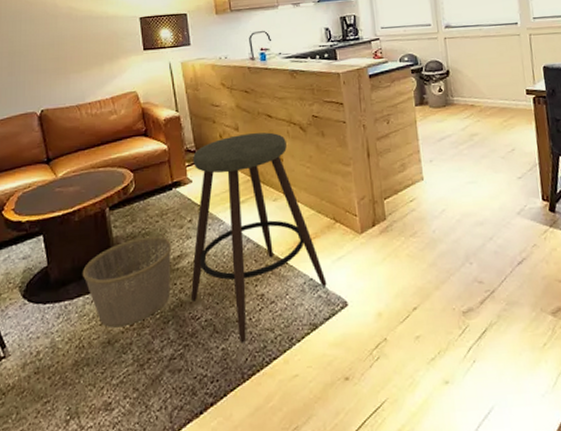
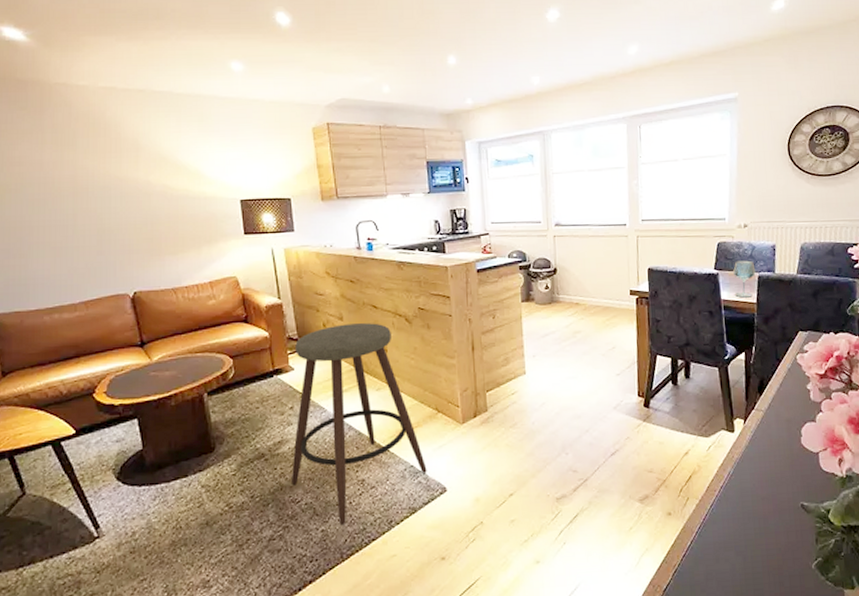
basket: present [83,233,172,328] -> none [180,420,273,510]

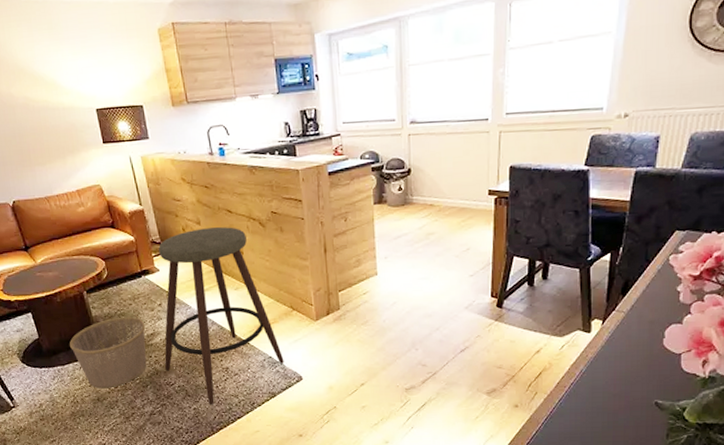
basket: none [180,420,273,510] -> present [70,315,147,389]
wine glass: present [733,260,756,298] -> none [606,154,633,196]

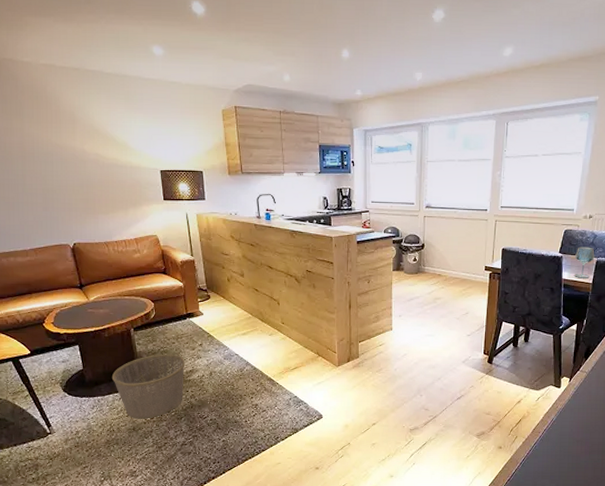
bar stool: present [158,227,284,405] -> none [200,280,308,438]
wine glass: none [606,154,633,196] -> present [575,247,595,279]

